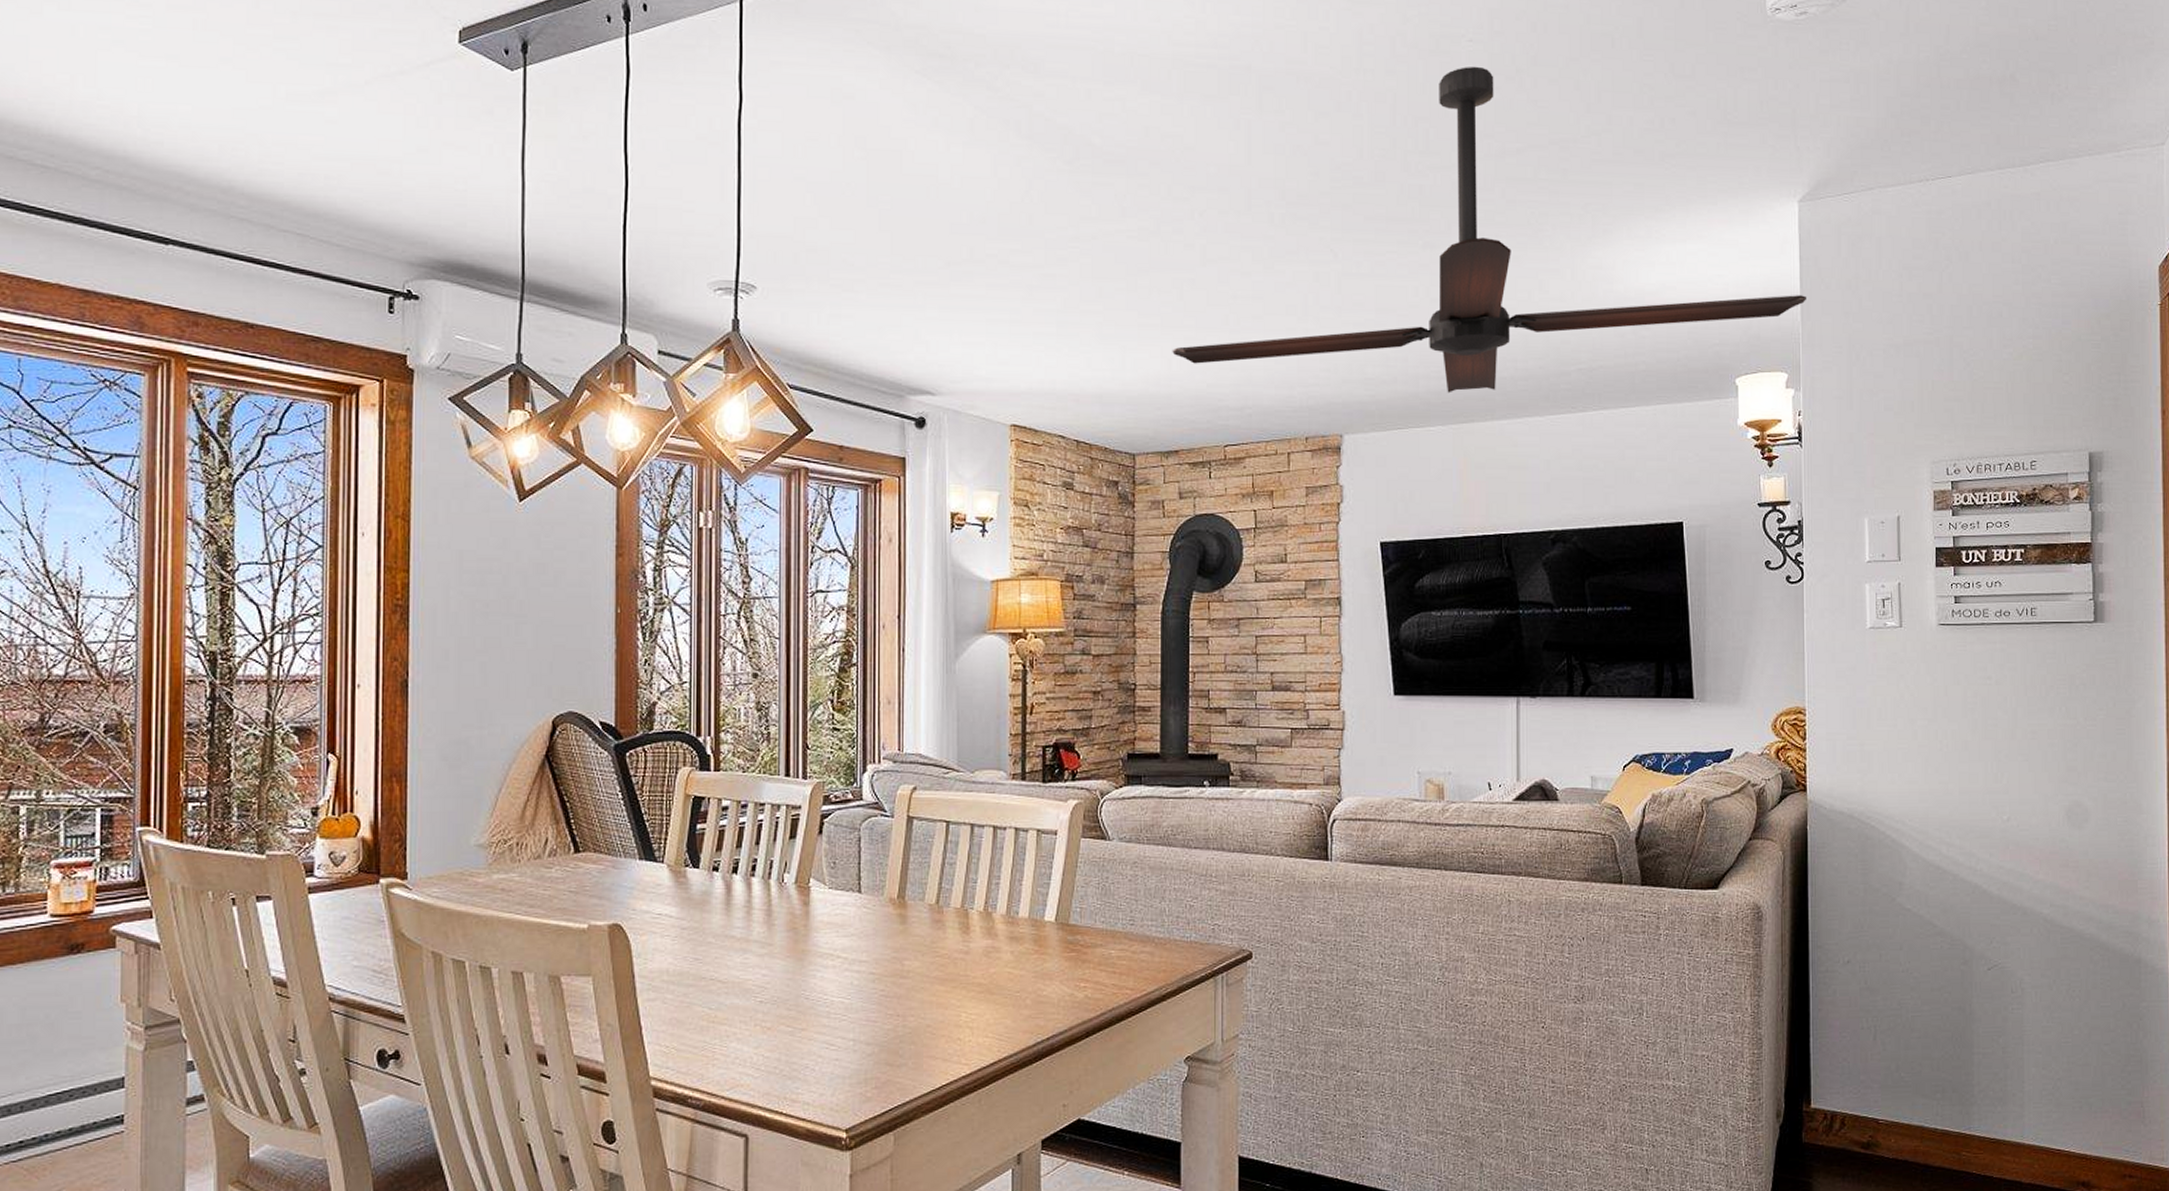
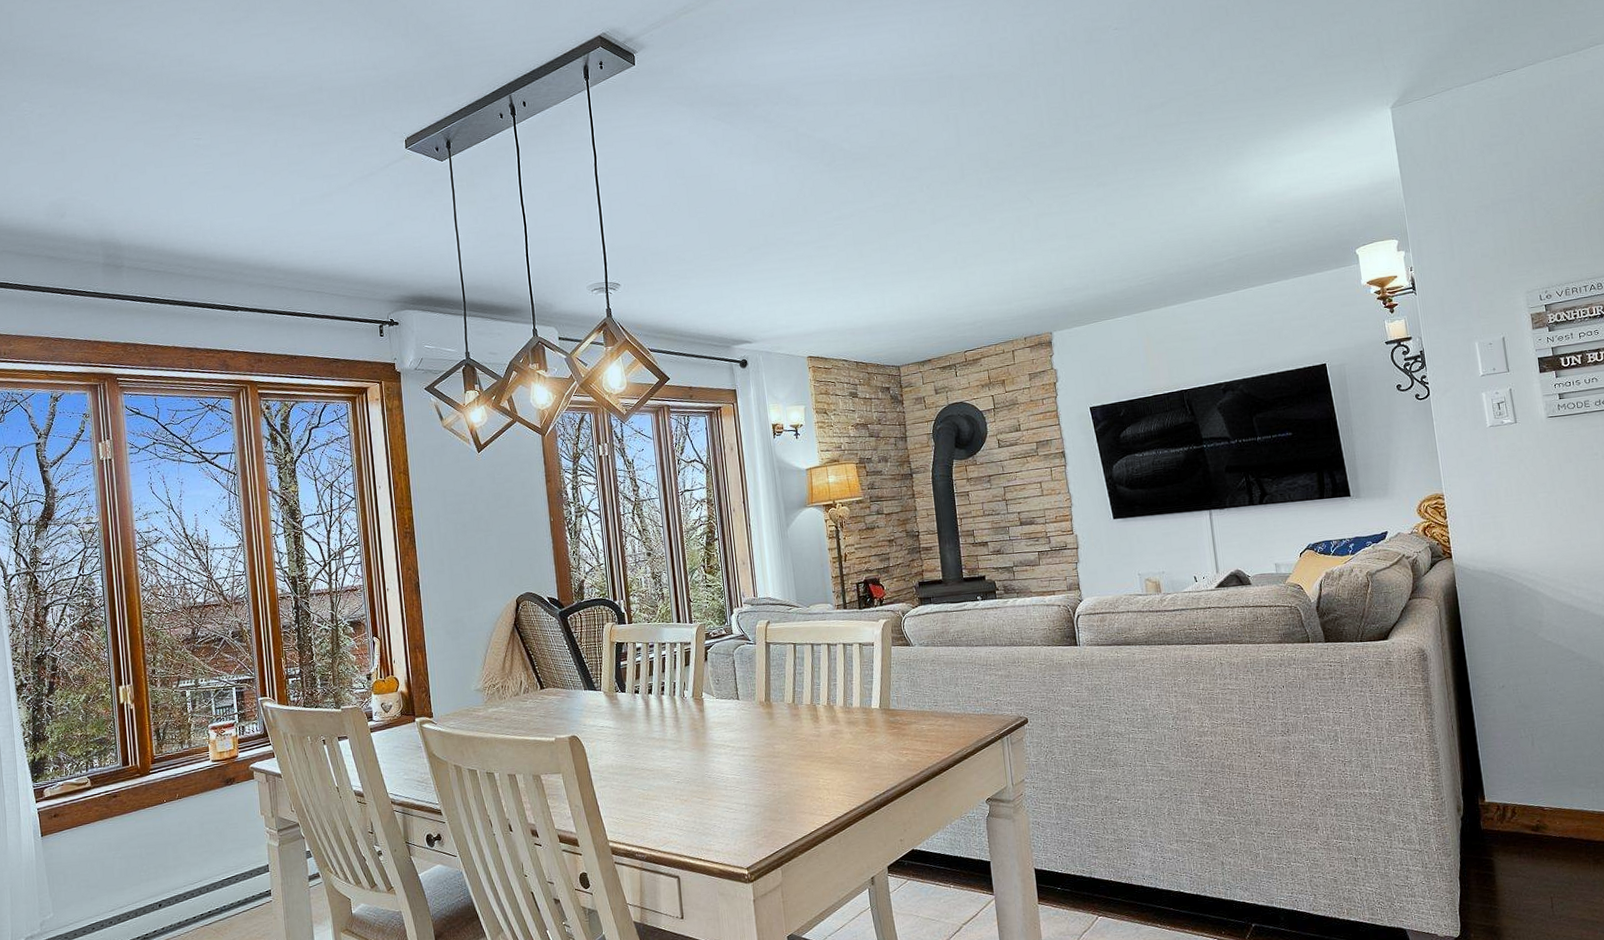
ceiling fan: present [1172,66,1807,393] -> none [918,47,1407,296]

